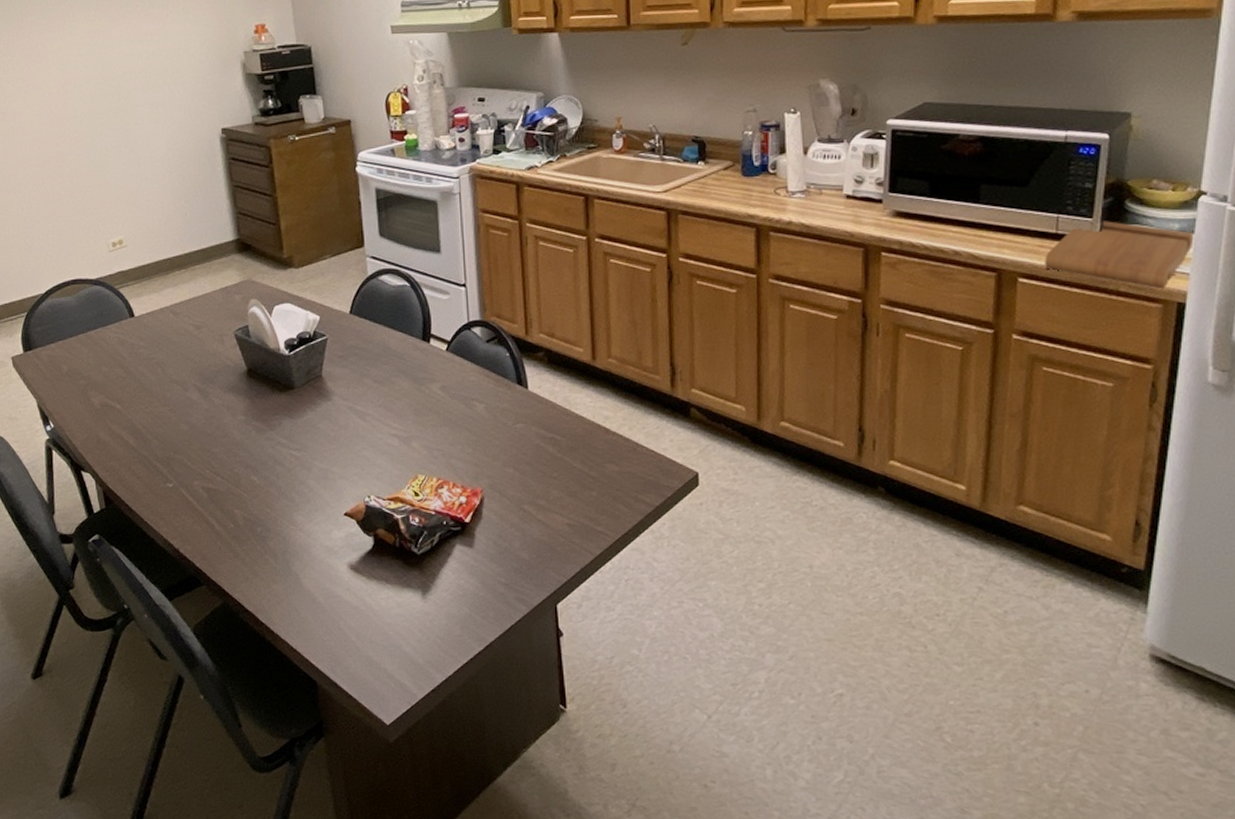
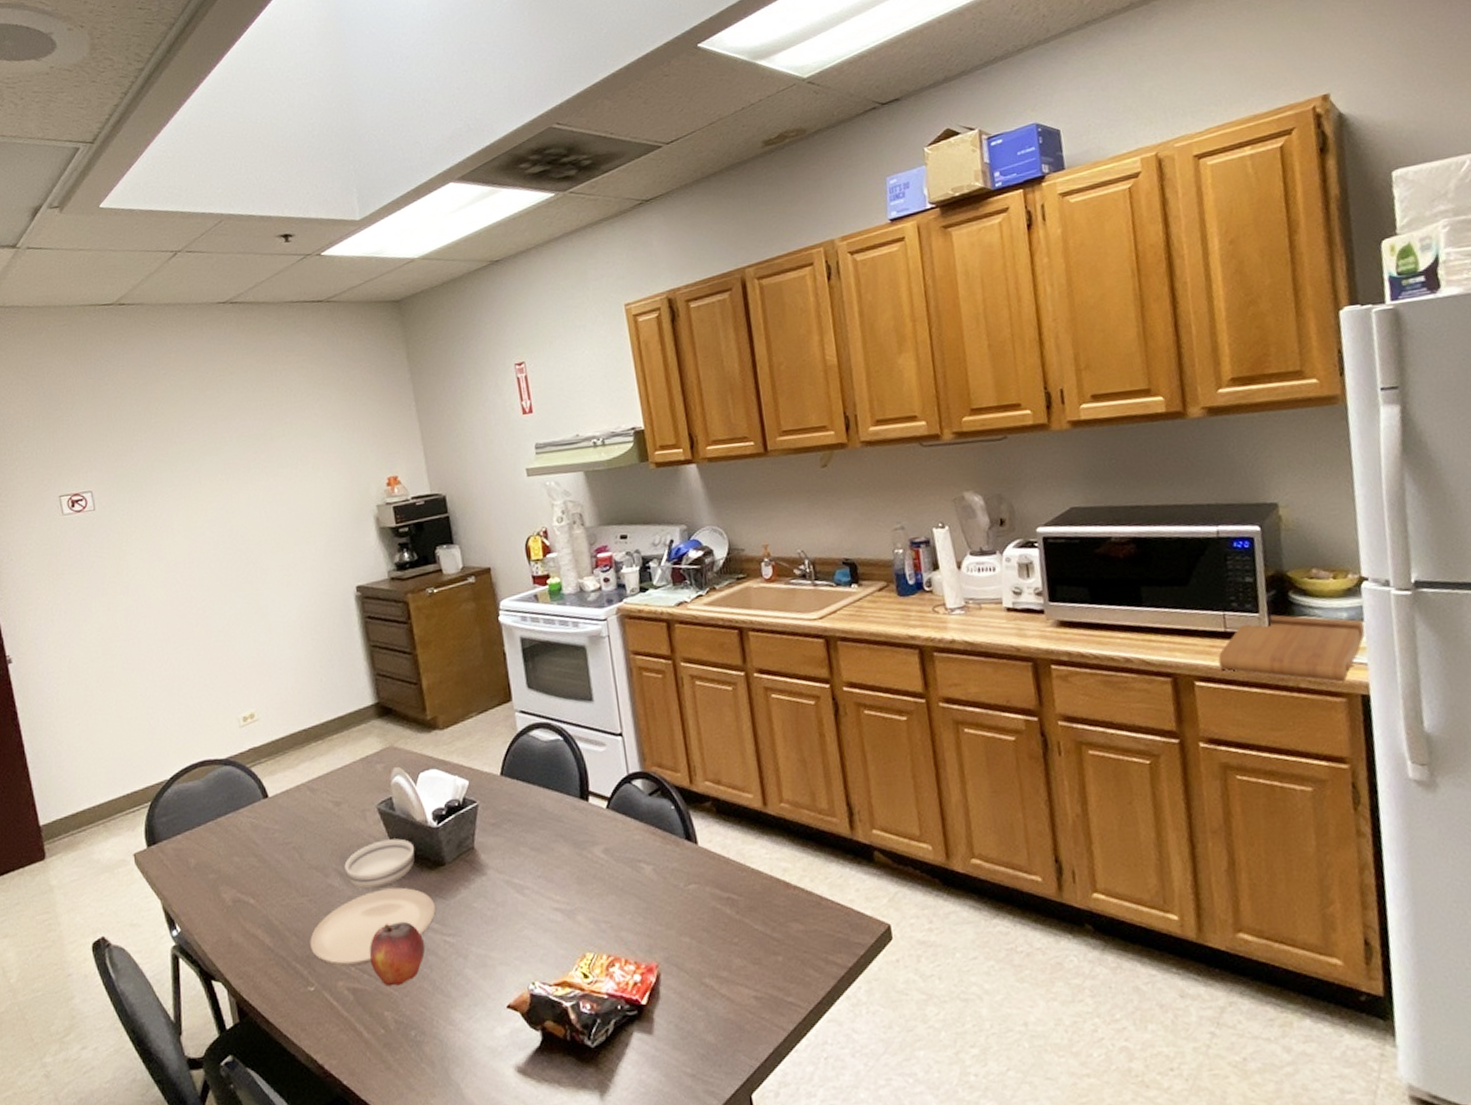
plate: none [170,405,284,468] -> present [310,887,436,966]
bowl: none [202,362,268,404] -> present [344,838,416,889]
fruit: none [222,434,273,489] -> present [369,921,426,987]

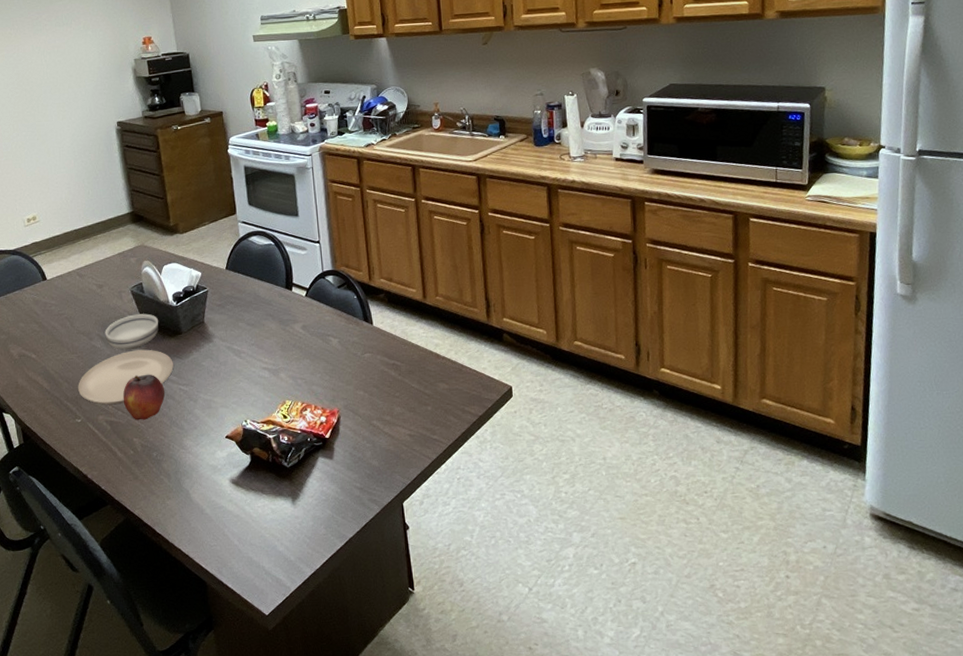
cutting board: present [1218,614,1365,683] -> none [768,170,879,223]

